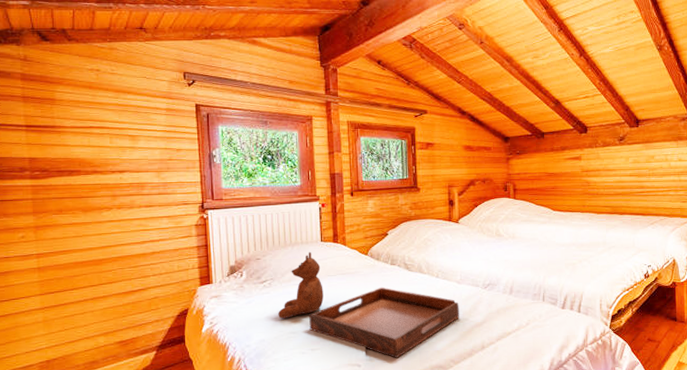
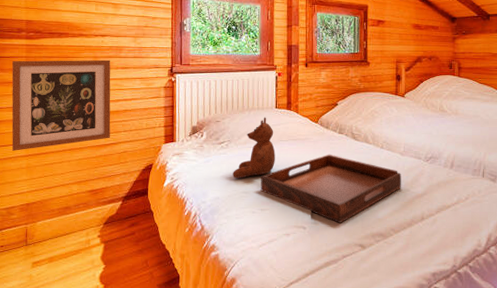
wall art: none [17,198,137,304] -> present [11,59,111,151]

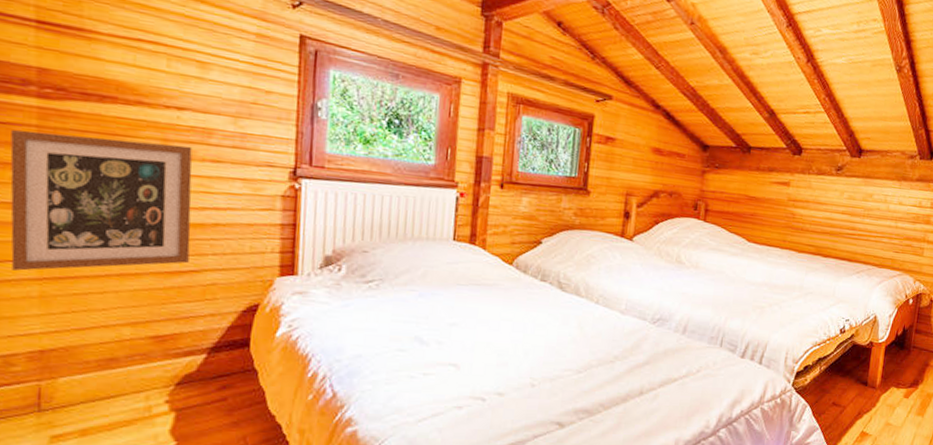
teddy bear: present [233,117,275,179] -> none [384,251,449,332]
serving tray: present [260,154,401,223] -> none [424,306,619,395]

